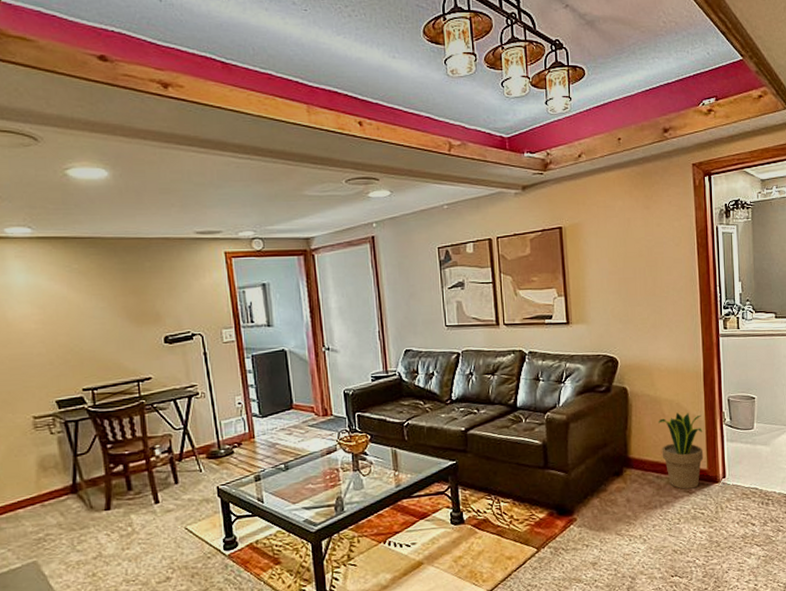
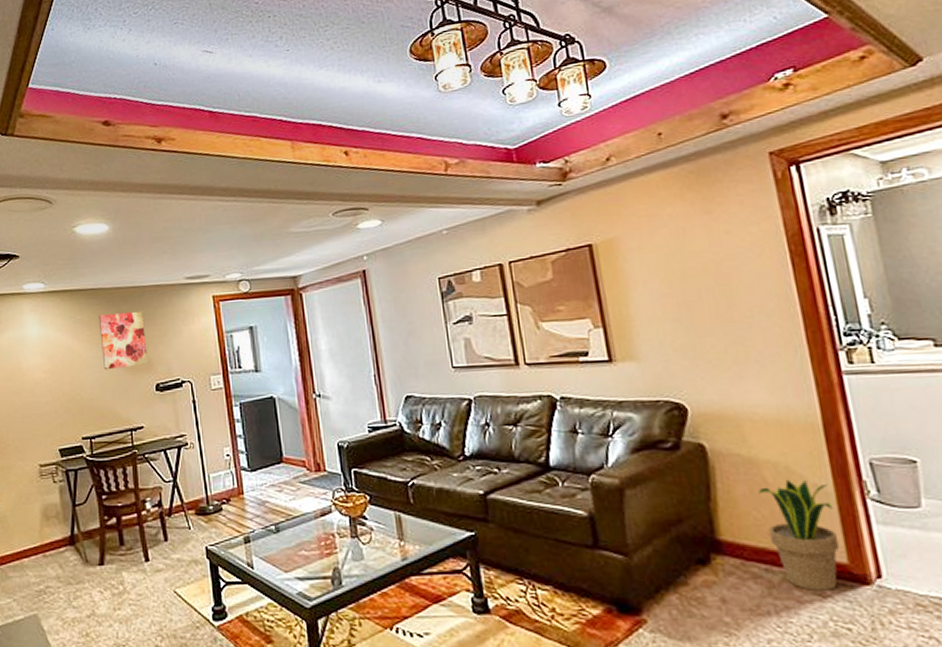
wall art: none [98,263,155,322] -> present [98,310,148,370]

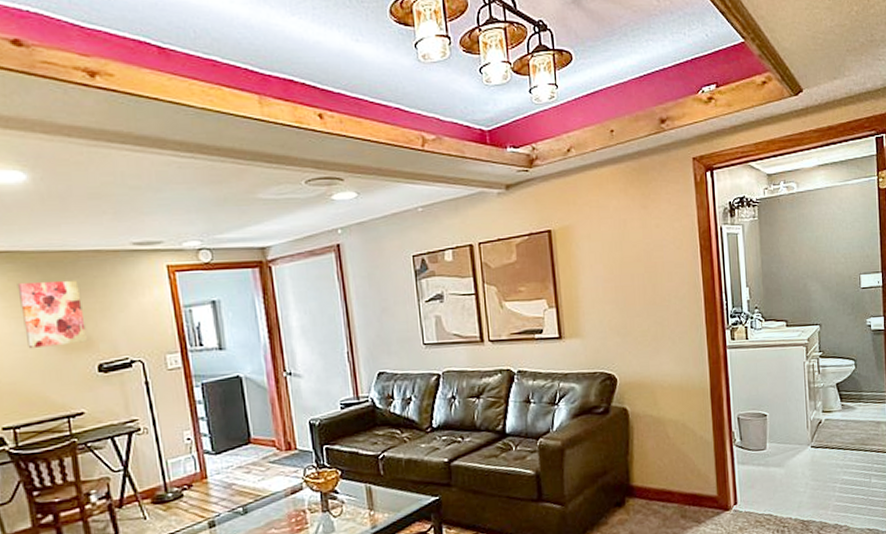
potted plant: present [758,479,840,591] -> none [663,434,713,519]

